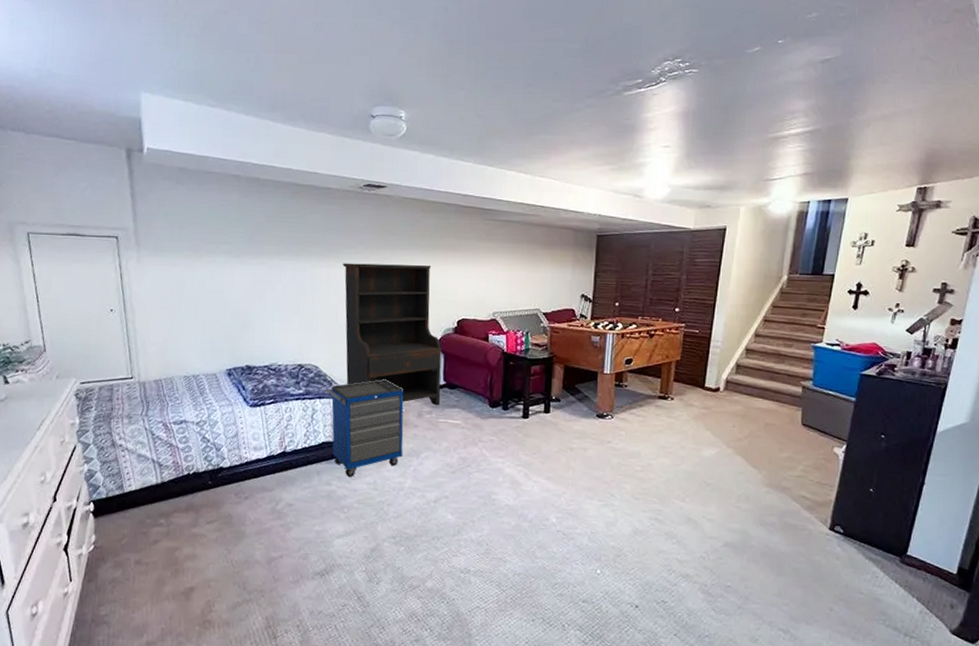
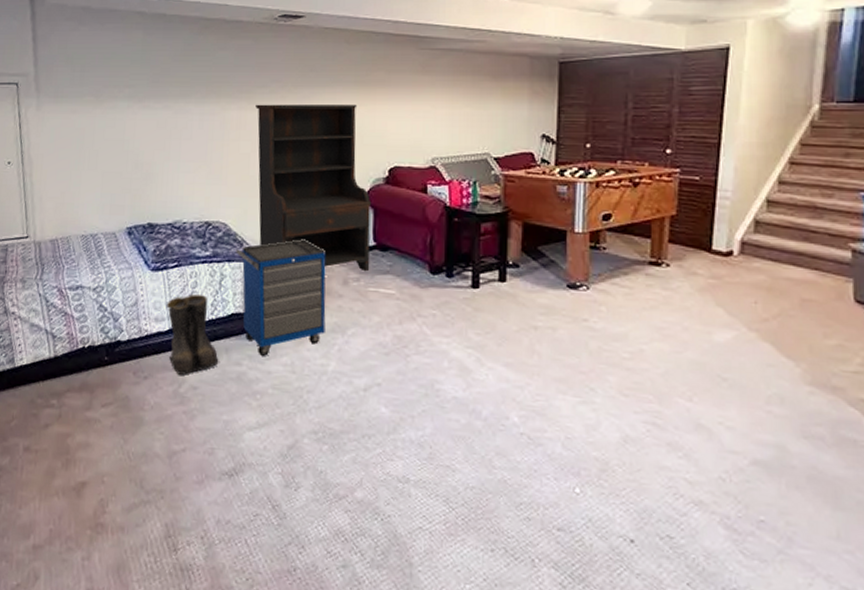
boots: none [264,427,313,495] -> present [166,294,220,375]

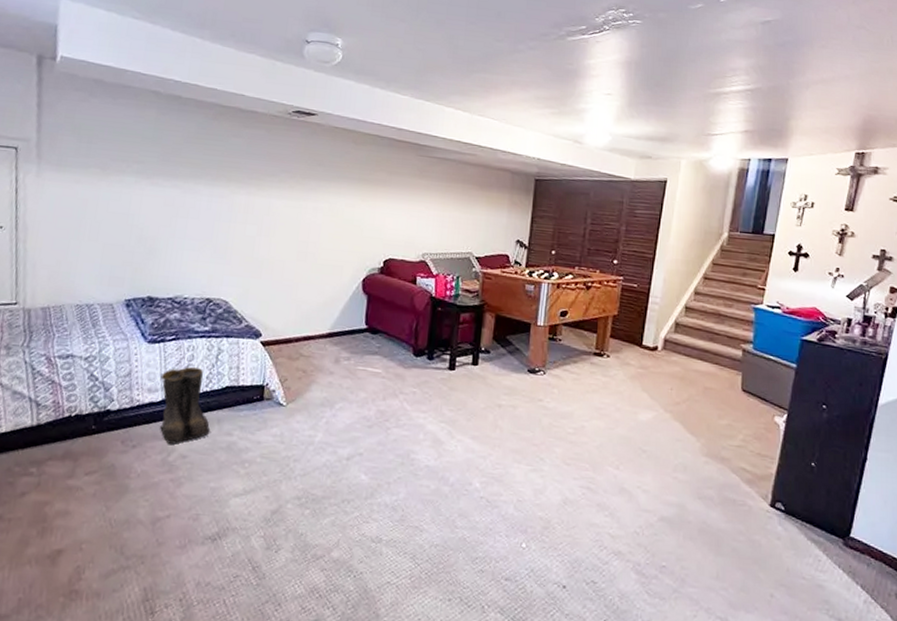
cabinet: present [236,239,326,356] -> none [235,319,321,427]
bookshelf: present [256,104,372,272] -> none [258,191,367,352]

